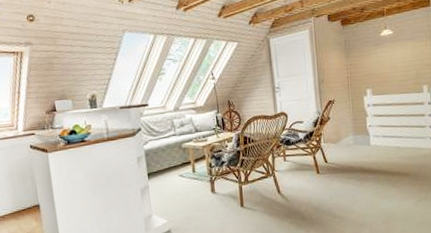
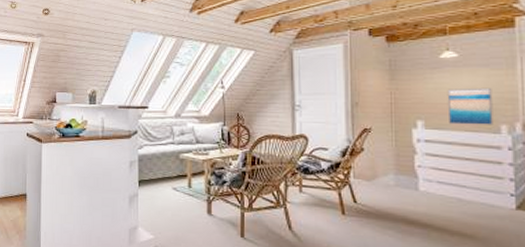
wall art: none [386,57,418,90] -> present [447,87,493,125]

